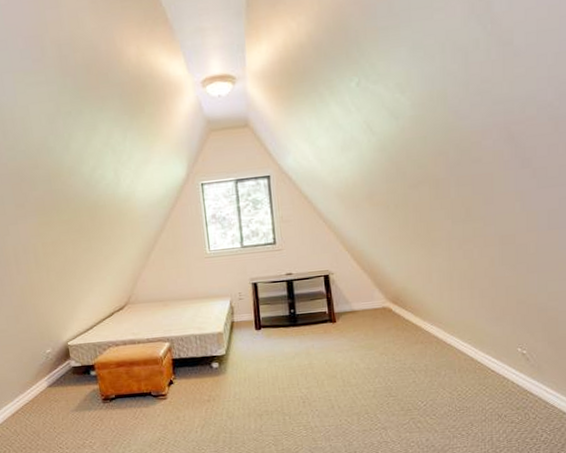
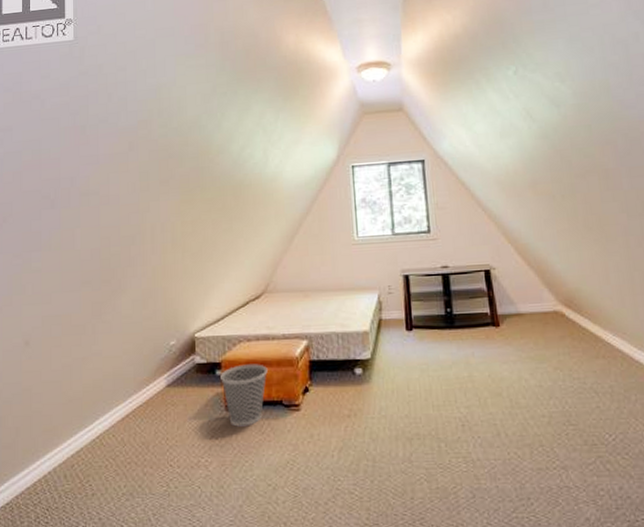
wastebasket: none [95,364,136,415] -> present [220,364,268,427]

